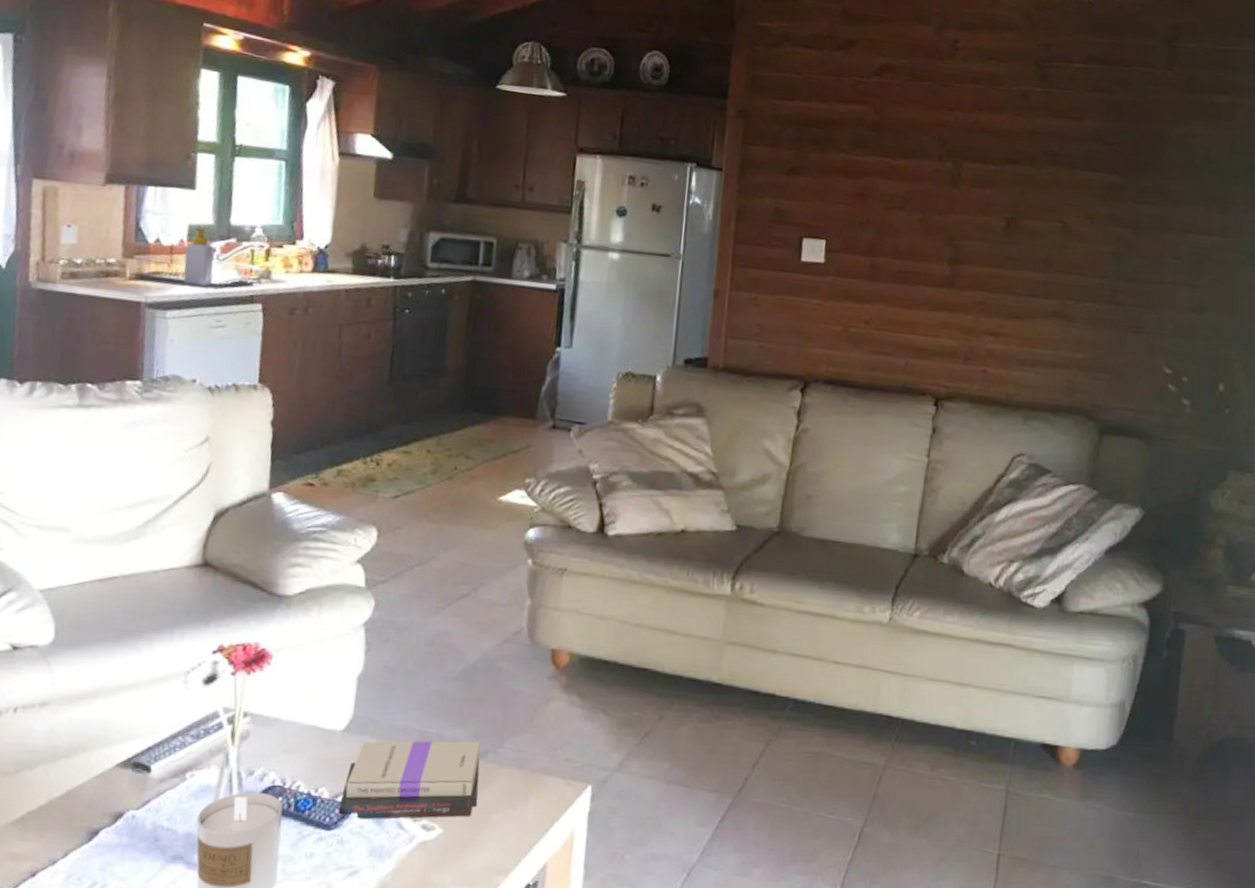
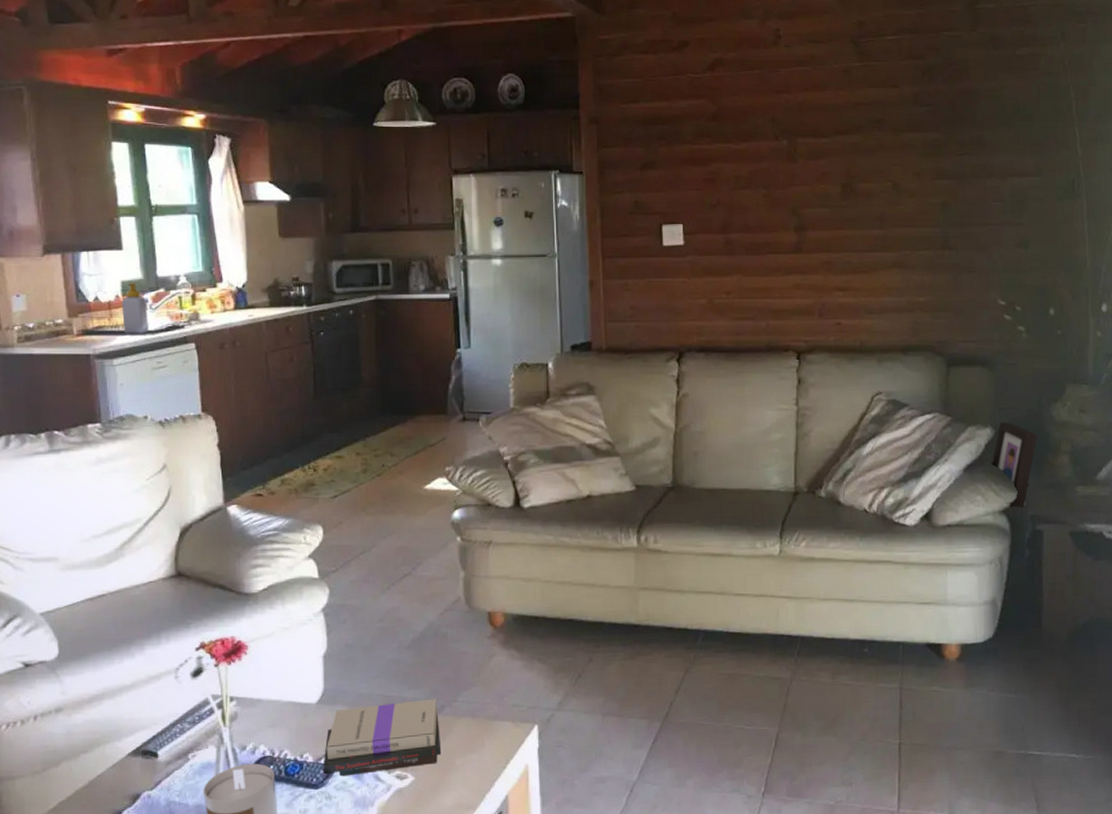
picture frame: none [1137,502,1191,604] -> present [992,421,1038,509]

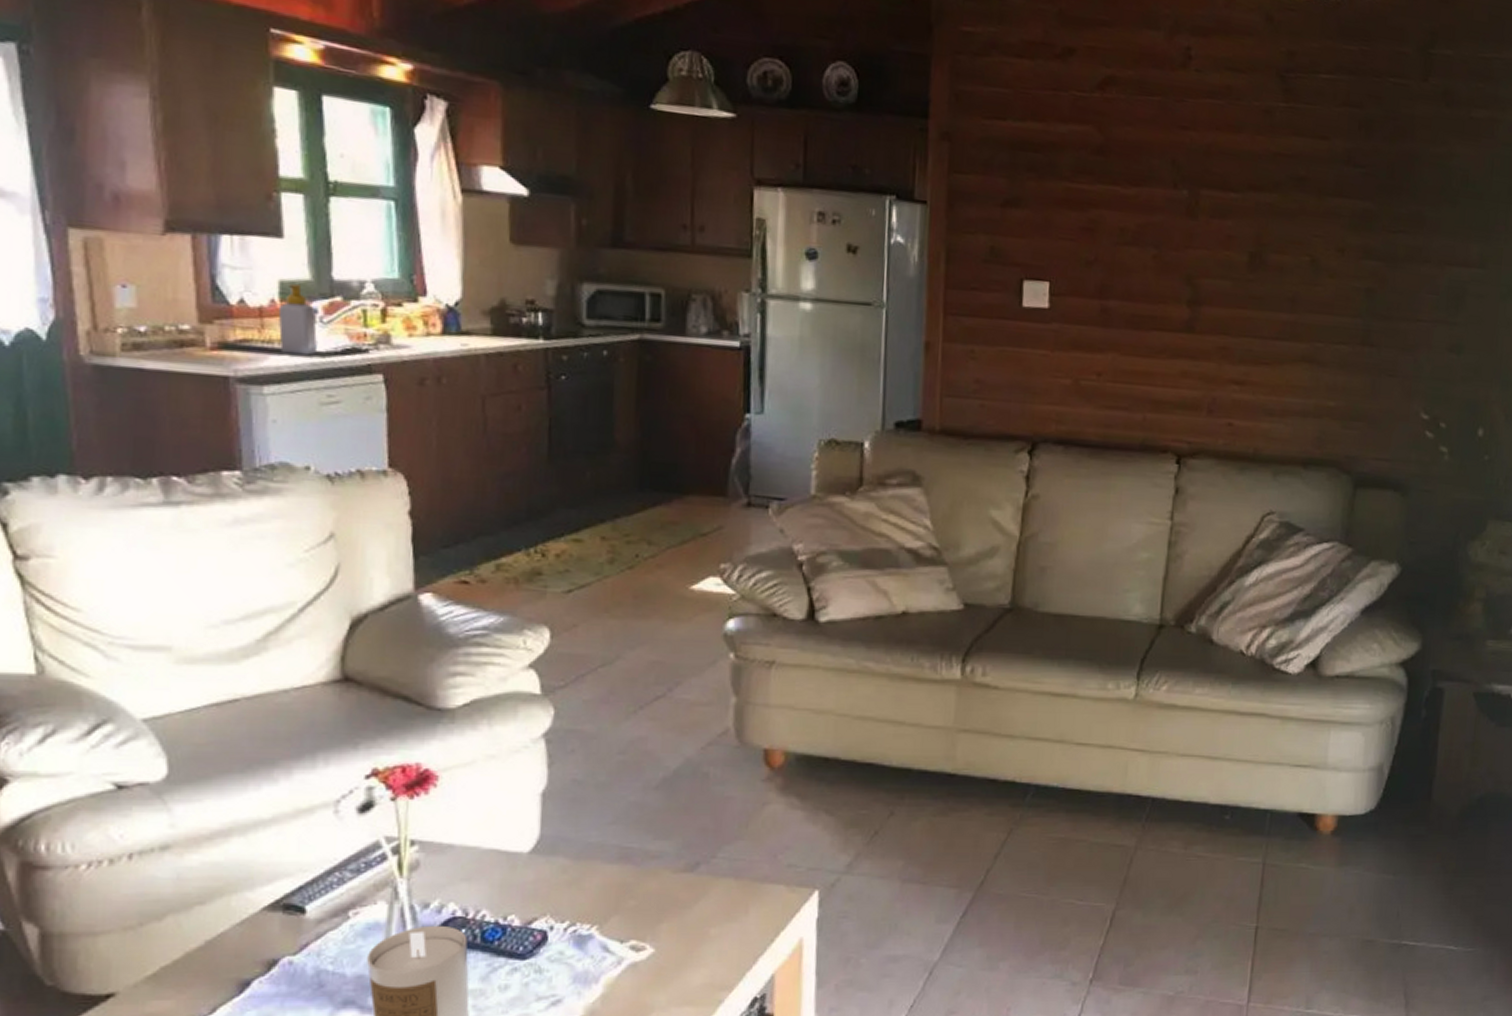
books: present [323,698,442,777] -> none [533,853,692,945]
picture frame: present [992,421,1038,509] -> none [1394,557,1449,662]

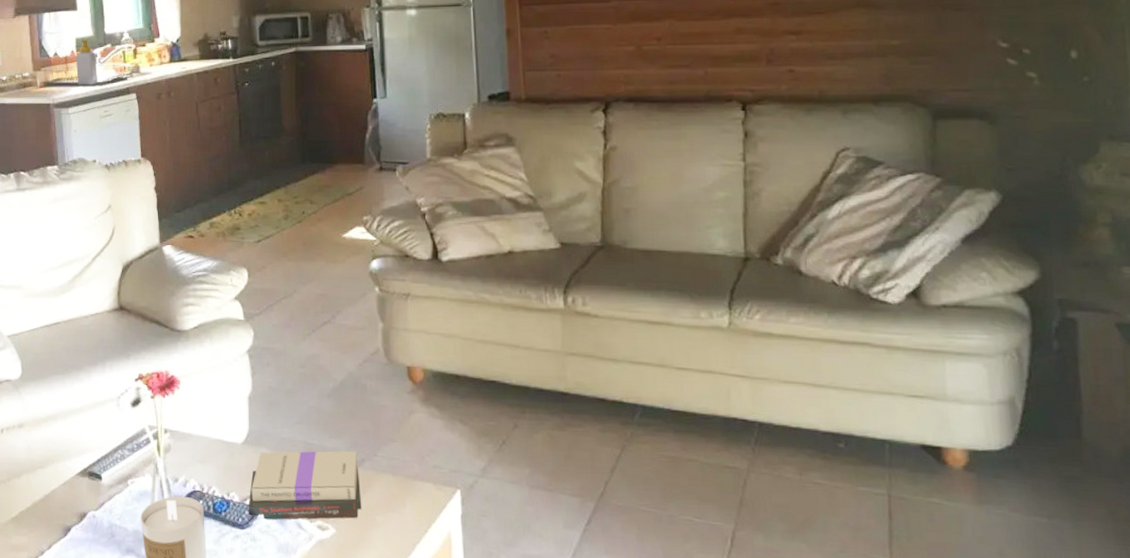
books: none [533,853,692,945] -> present [248,450,362,520]

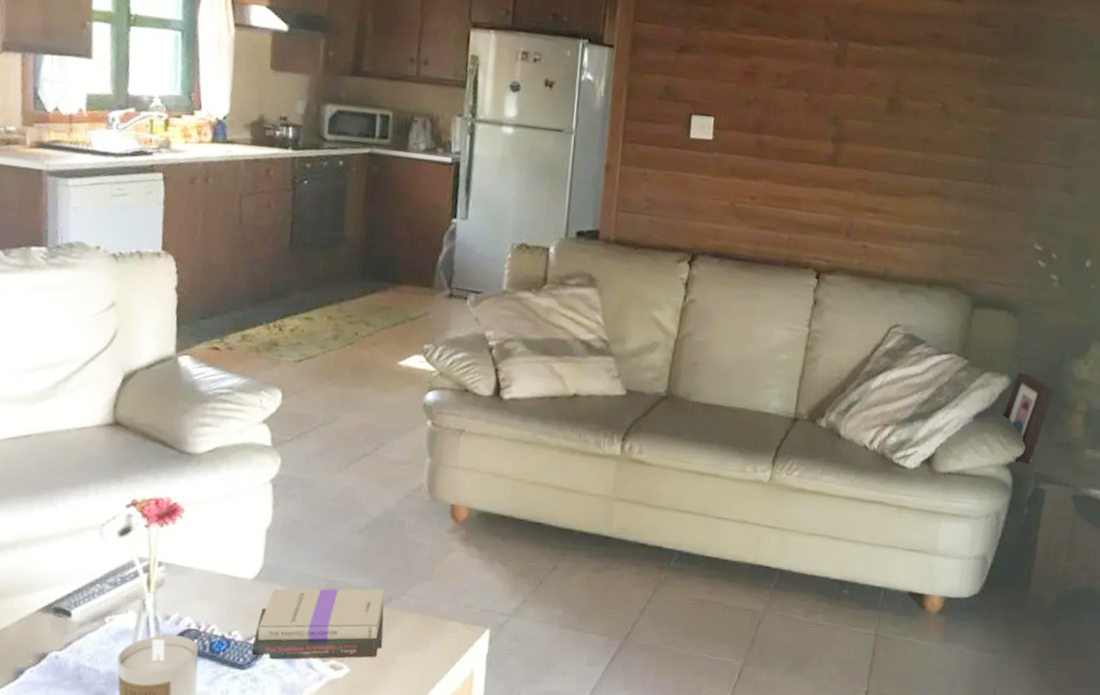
soap bottle: present [75,38,97,87] -> none [83,96,114,156]
picture frame: none [999,184,1063,291] -> present [1003,371,1054,465]

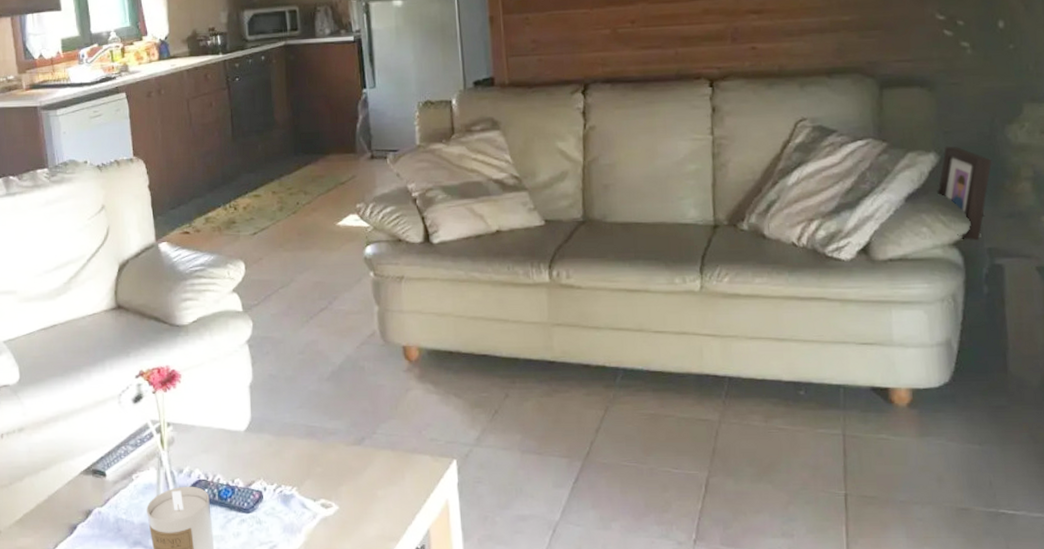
books: present [251,588,385,660] -> none [252,430,364,503]

